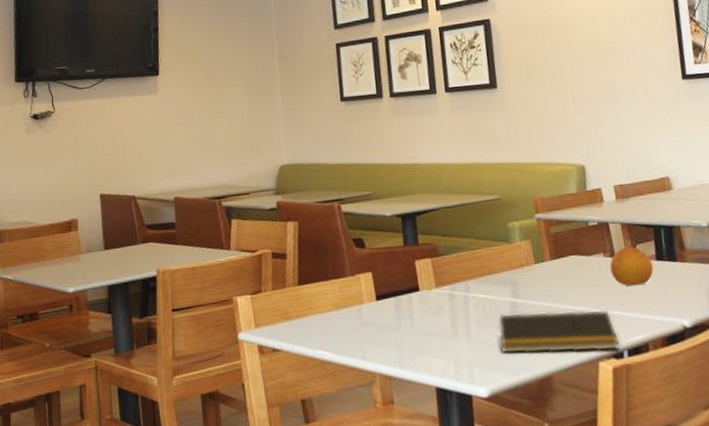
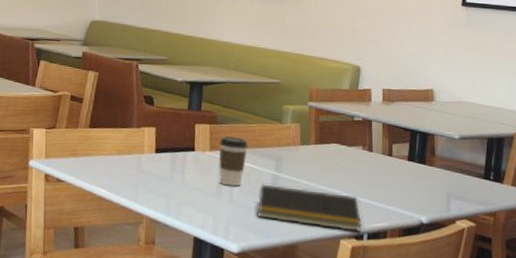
coffee cup: none [445,266,478,323] -> present [219,135,248,187]
fruit: present [610,246,654,286] -> none [365,144,404,180]

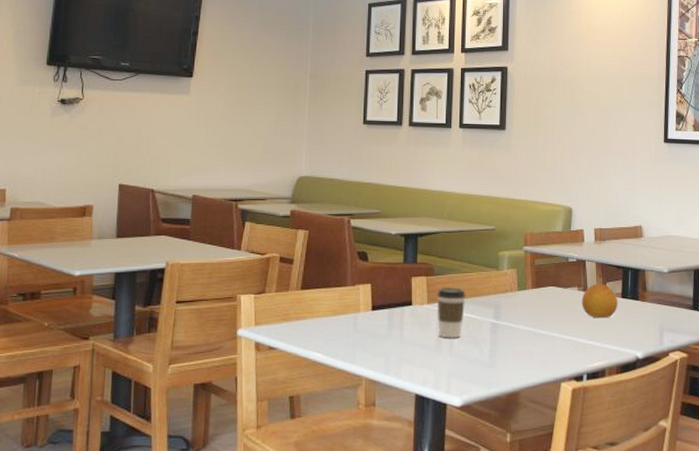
notepad: present [256,184,362,232] -> none [477,333,581,374]
fruit: none [365,144,404,180] -> present [582,283,618,319]

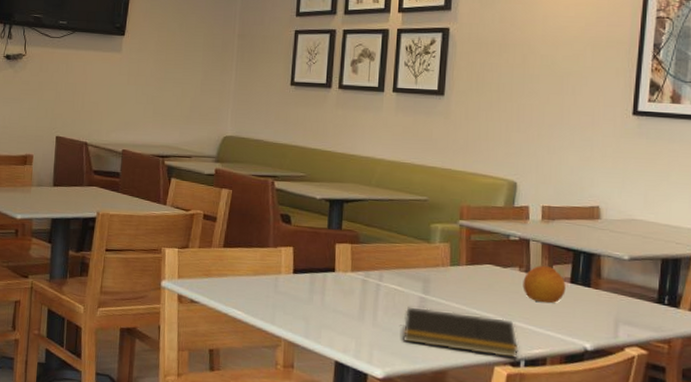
coffee cup: present [437,286,466,338] -> none [361,256,393,309]
notepad: none [477,333,581,374] -> present [402,307,519,359]

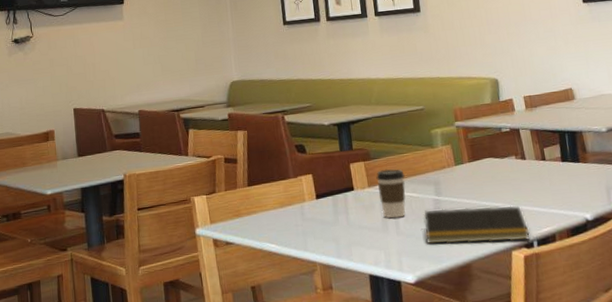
coffee cup: none [361,256,393,309] -> present [376,168,406,219]
fruit: present [522,265,566,304] -> none [520,149,559,185]

